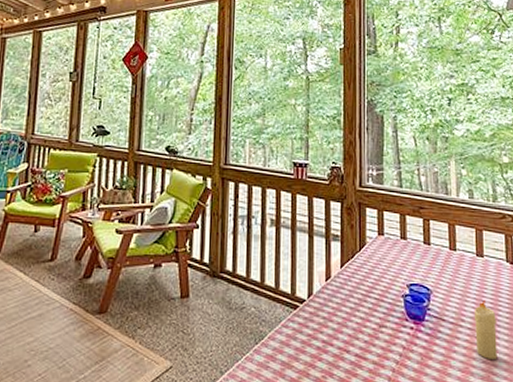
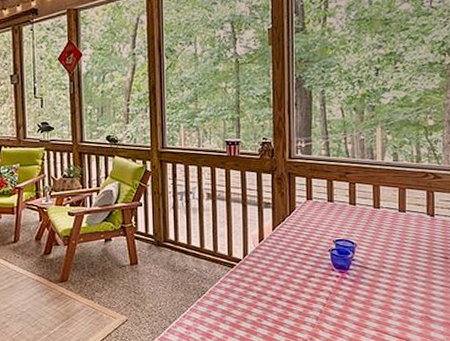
candle: present [474,300,497,359] -> none [394,249,415,297]

